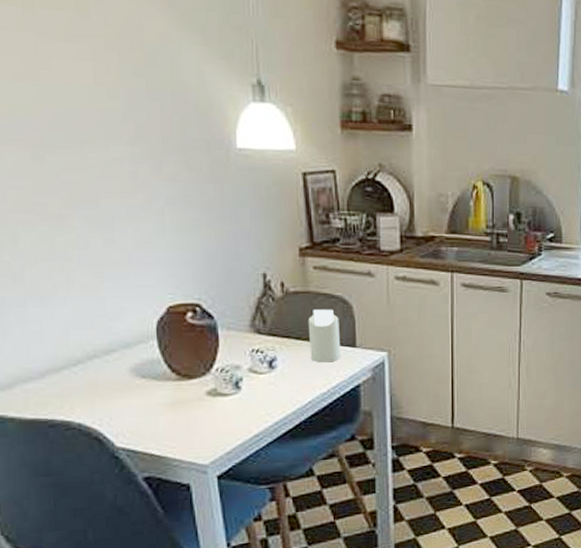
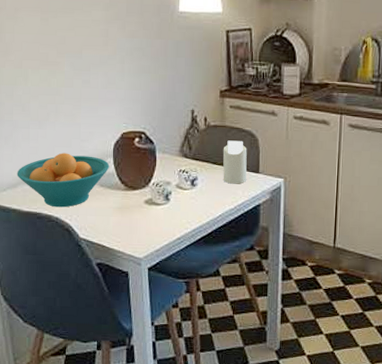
fruit bowl: none [11,337,153,410] -> present [17,153,110,208]

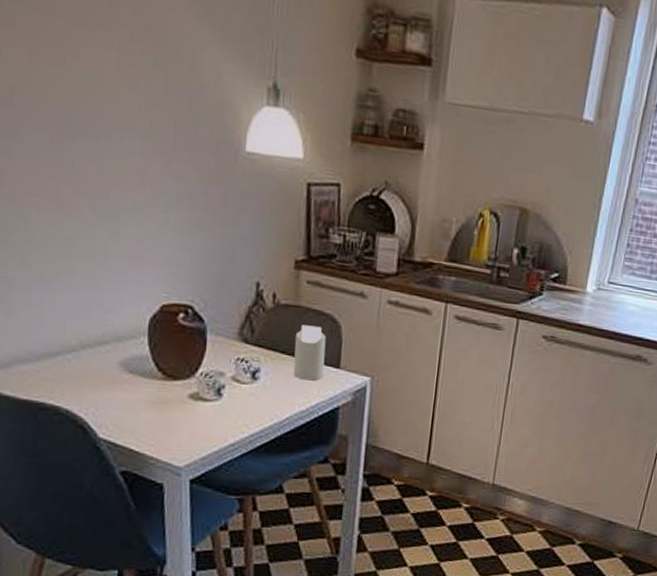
fruit bowl: present [17,153,110,208] -> none [11,325,143,398]

